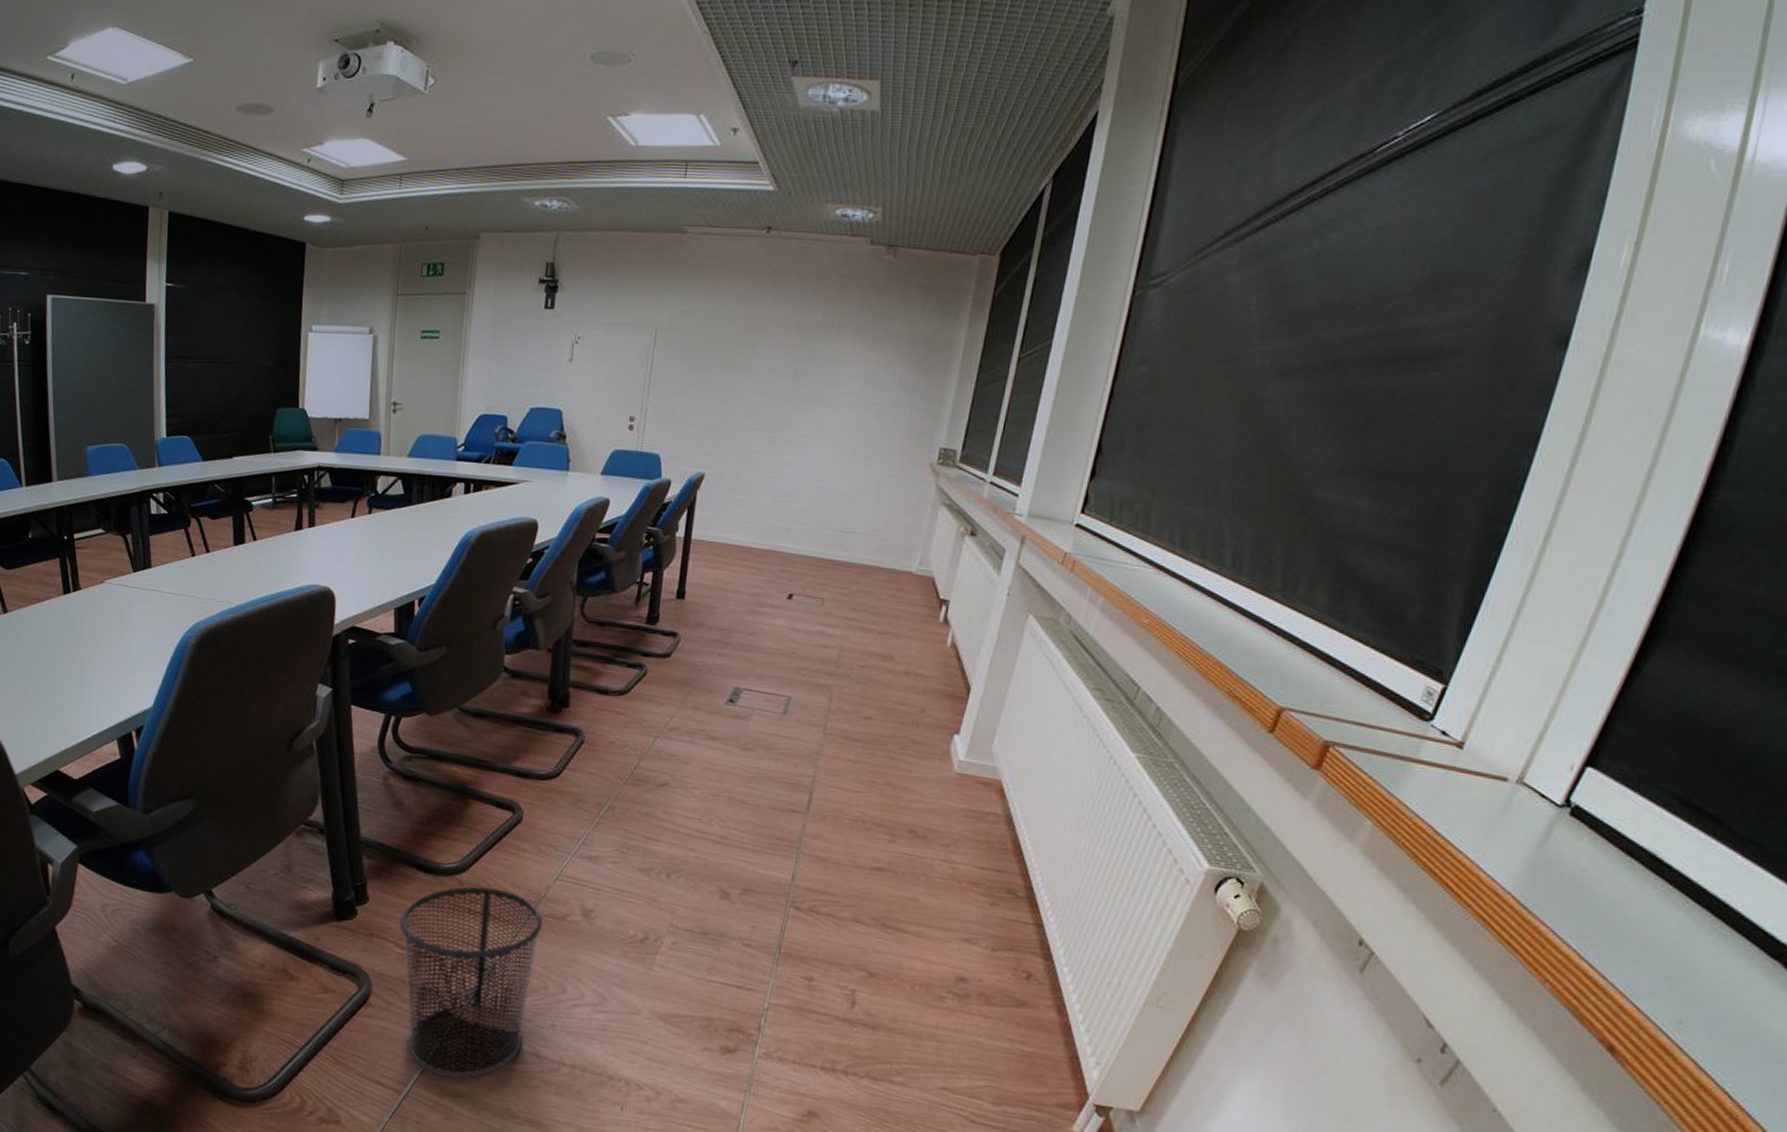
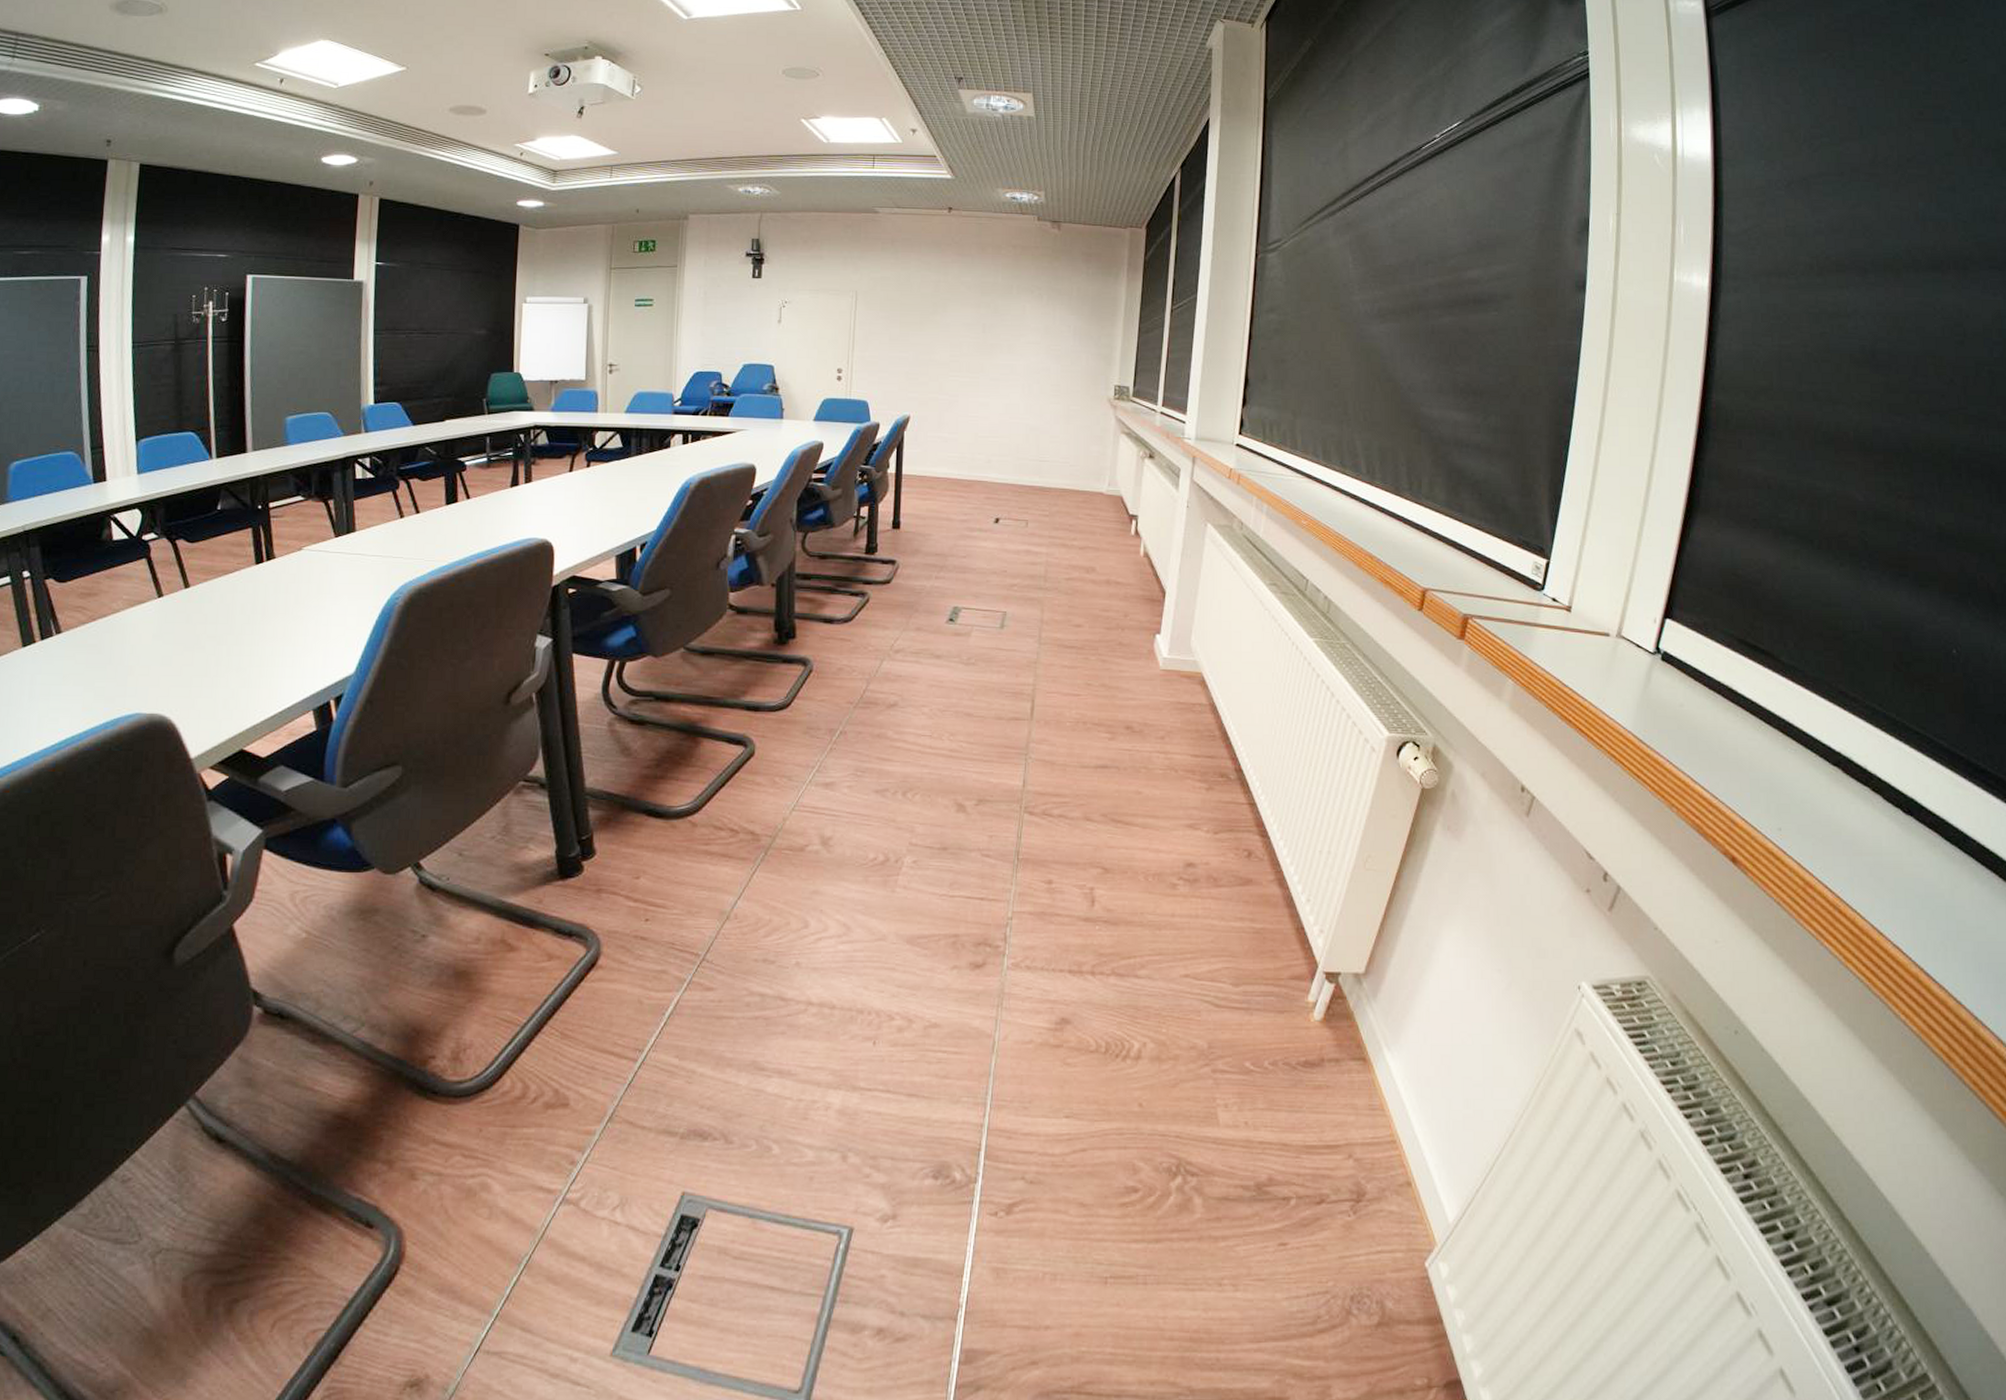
waste bin: present [399,886,543,1079] -> none [629,825,782,1037]

